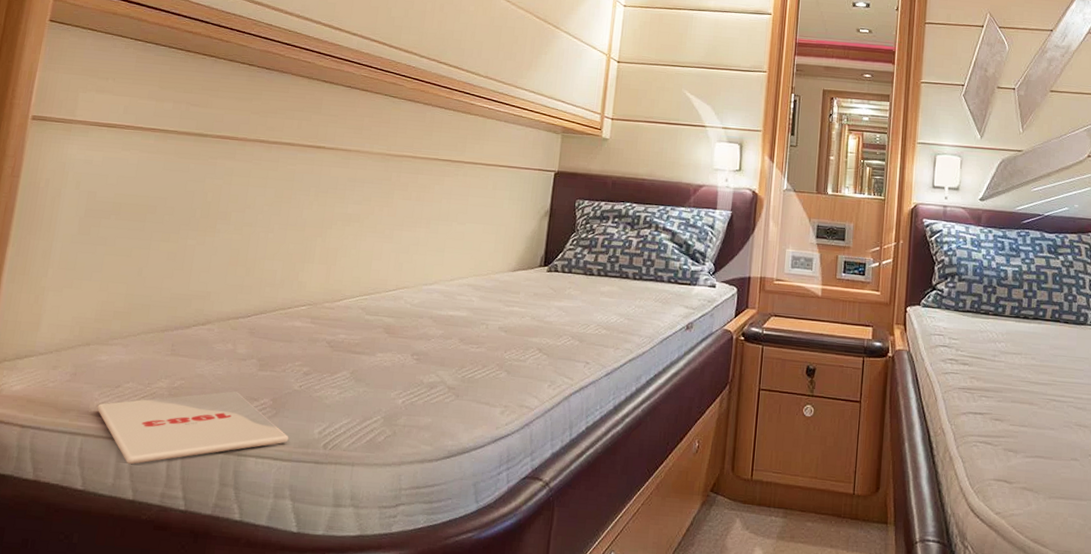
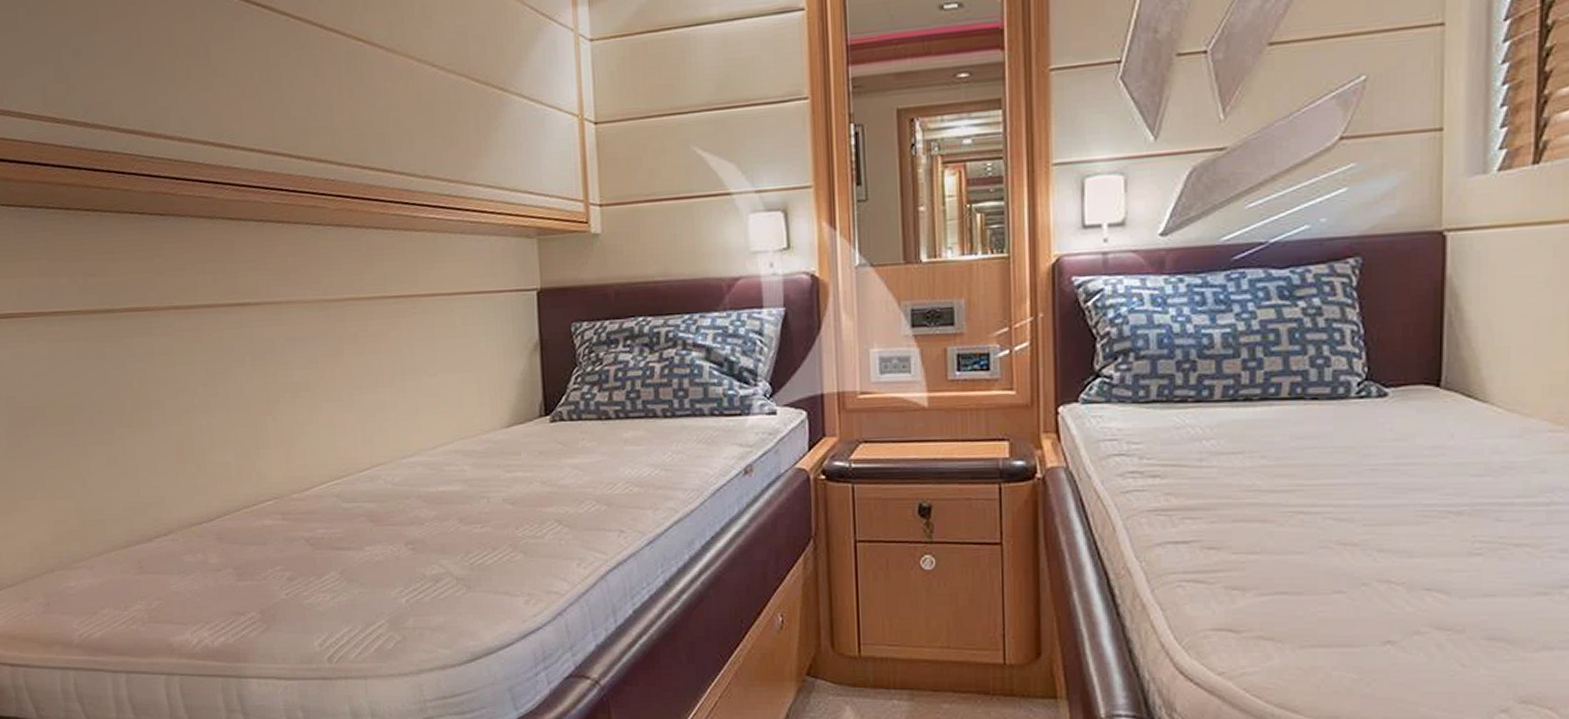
magazine: present [97,391,289,465] -> none [80,607,289,697]

